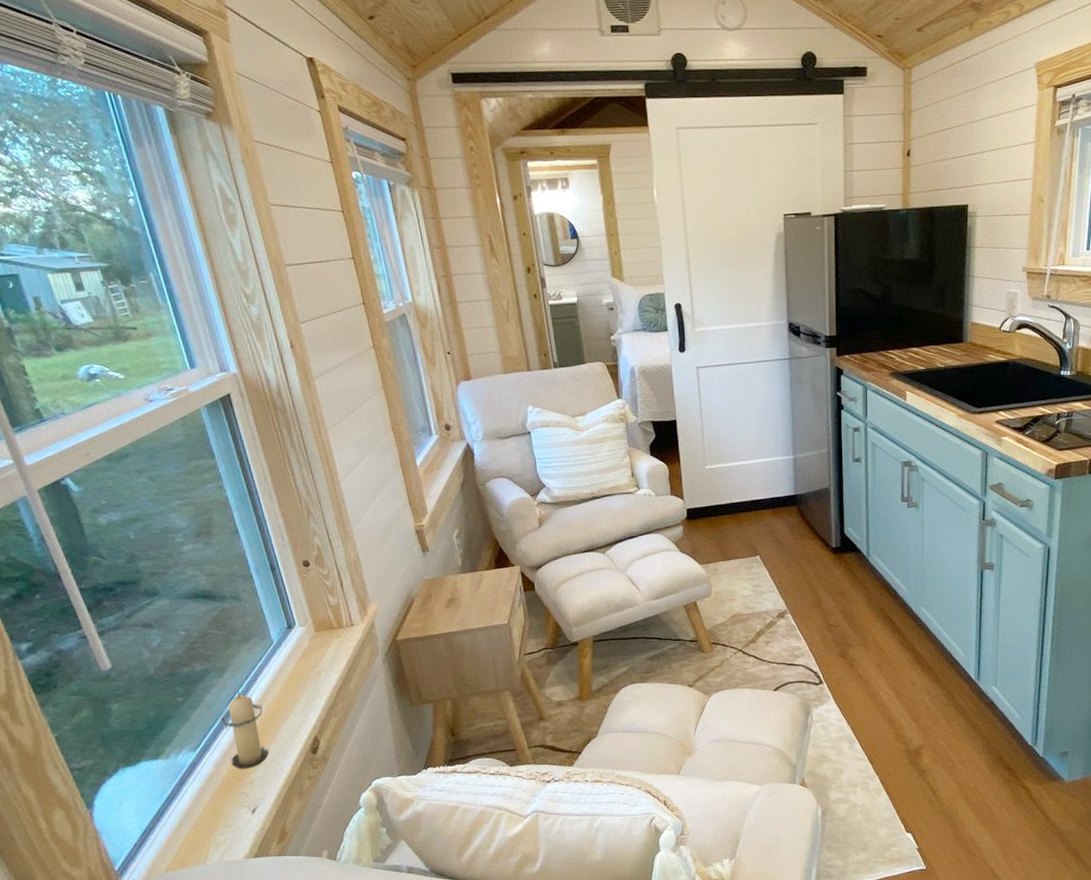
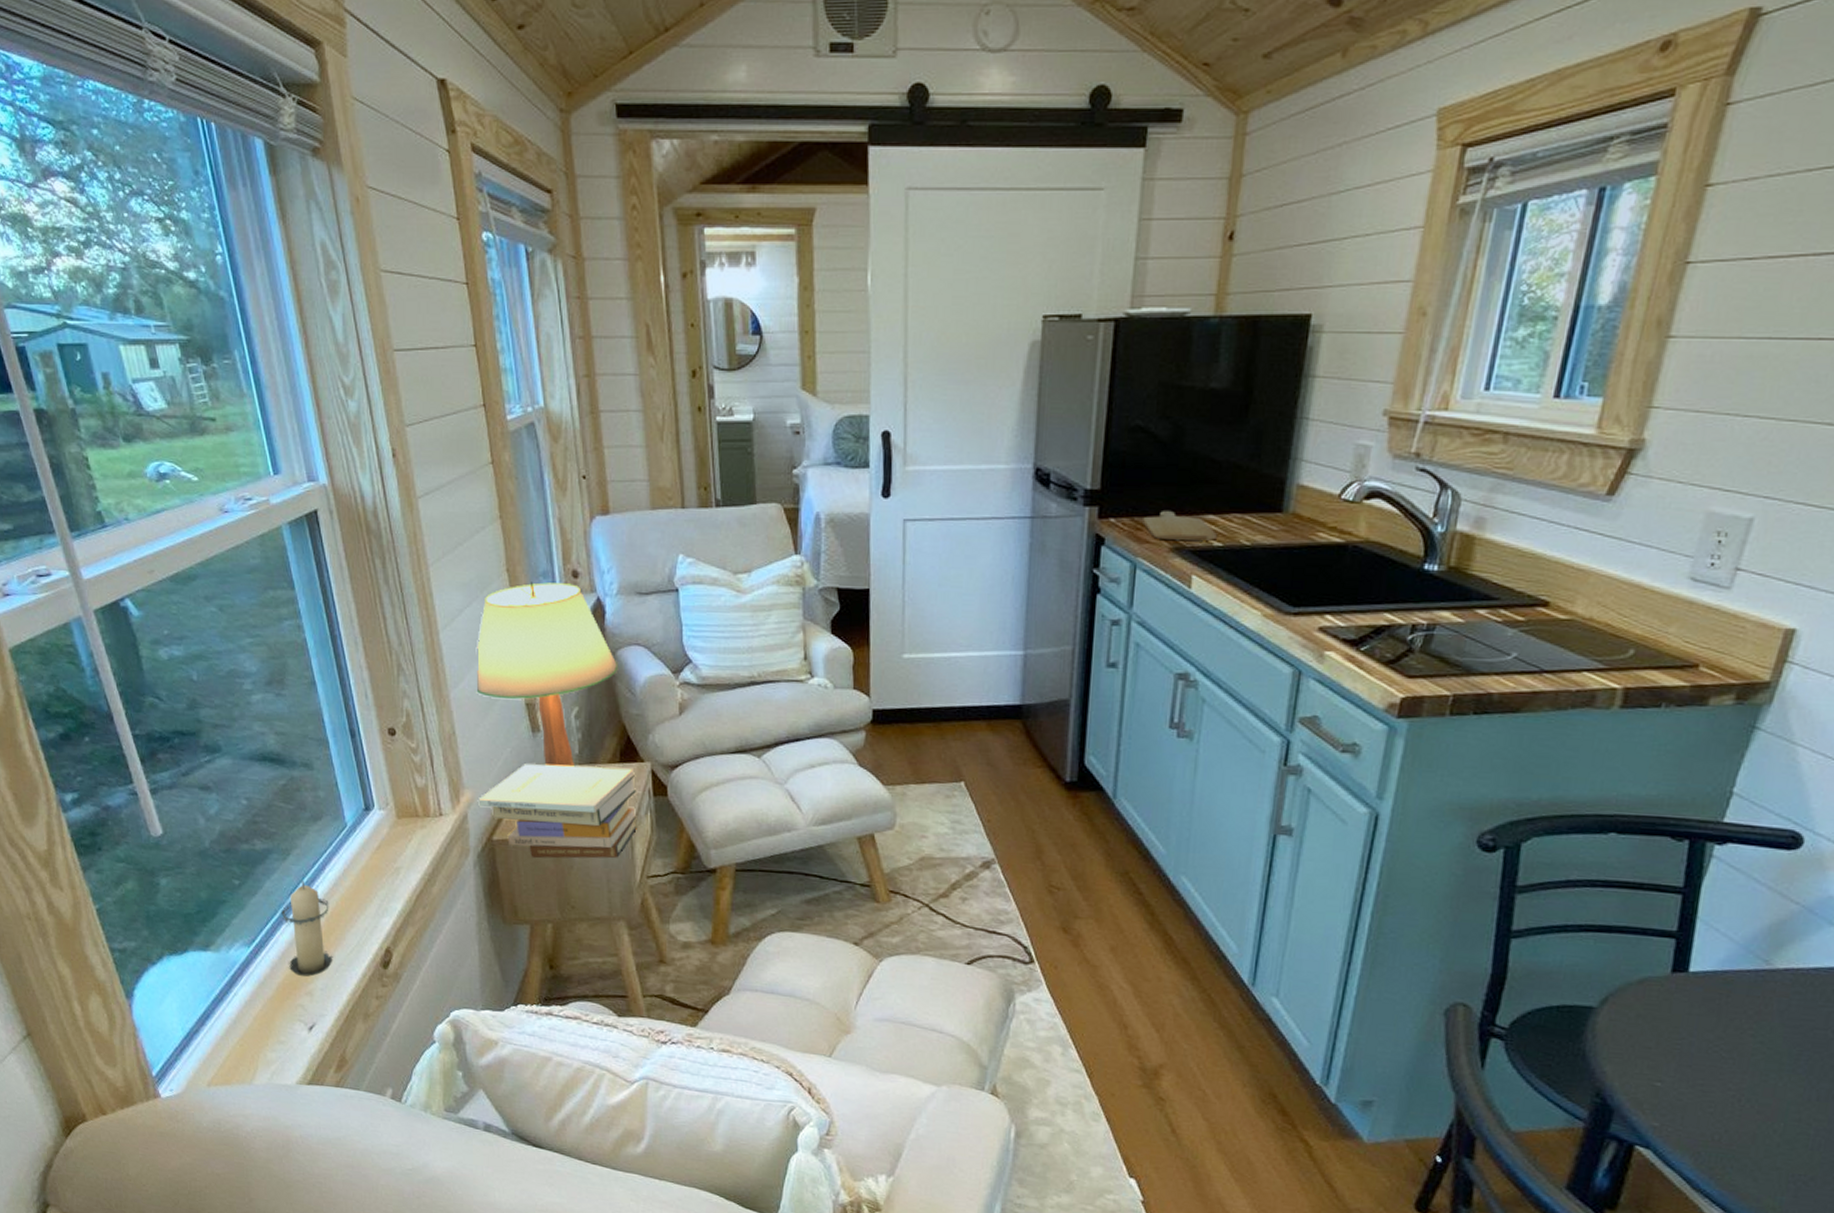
table lamp: none [371,435,488,578] -> present [475,582,619,767]
books: none [382,573,513,651] -> present [478,764,637,859]
chopping board: none [868,347,921,367] -> present [1143,511,1218,541]

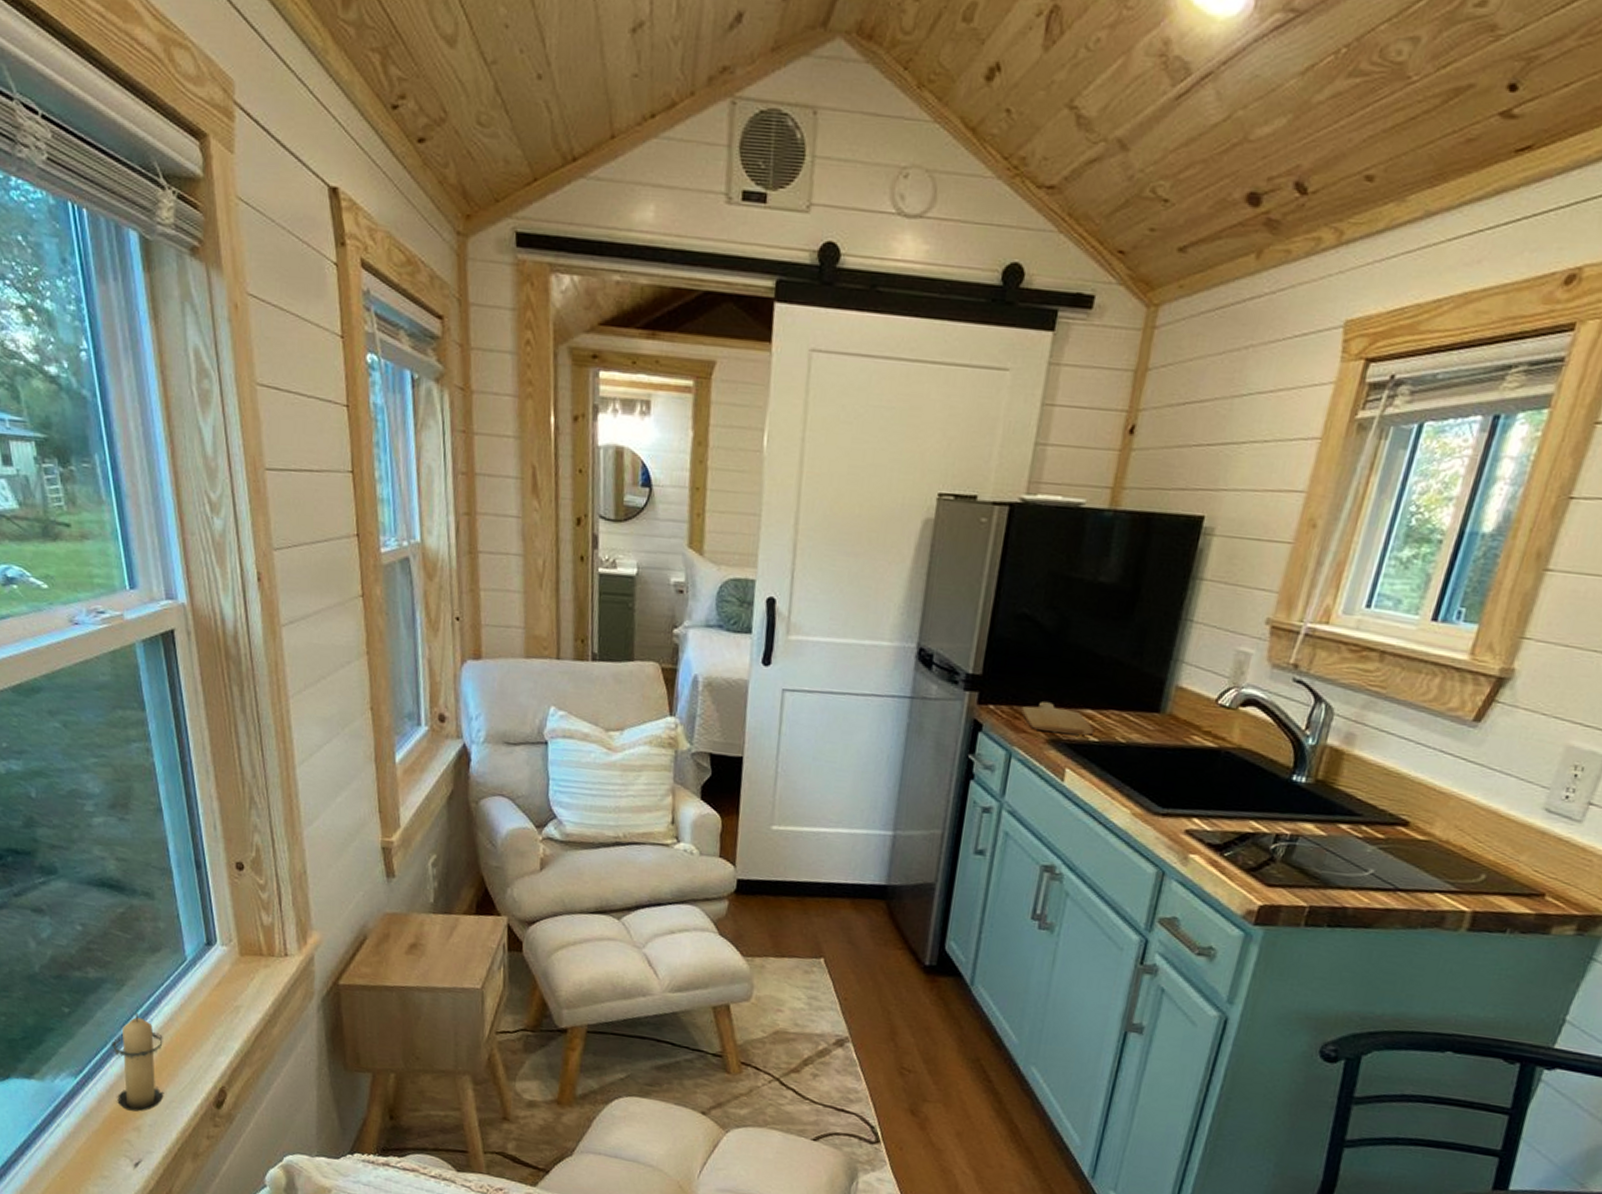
table lamp: present [475,582,619,767] -> none [329,723,481,916]
books: present [478,764,637,859] -> none [326,909,492,1012]

